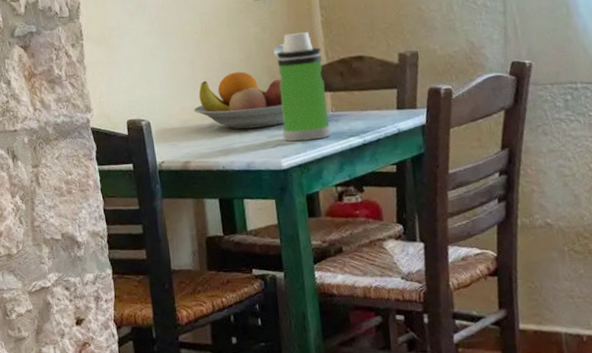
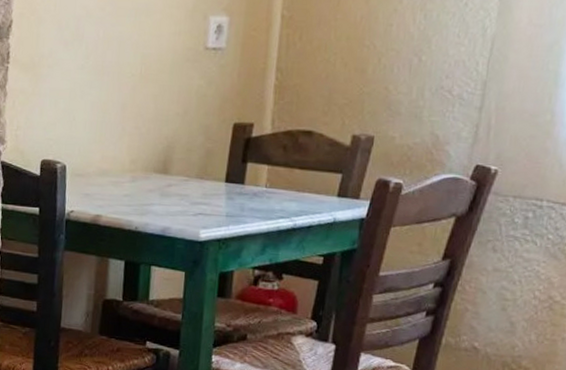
fruit bowl: present [194,71,284,130] -> none [116,126,218,193]
water bottle: present [273,32,332,142] -> none [207,92,268,215]

